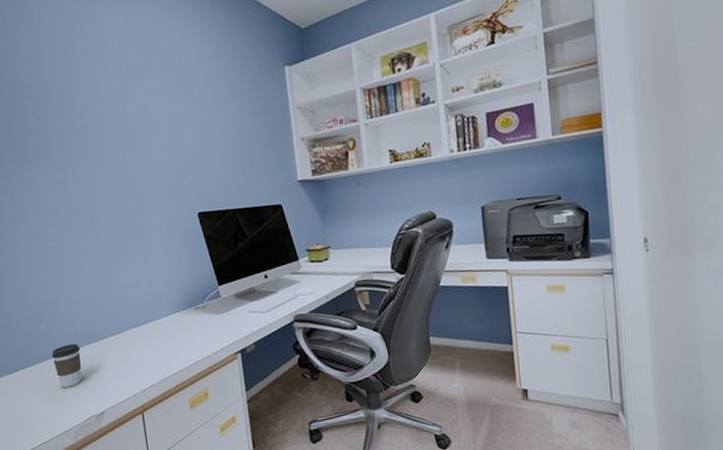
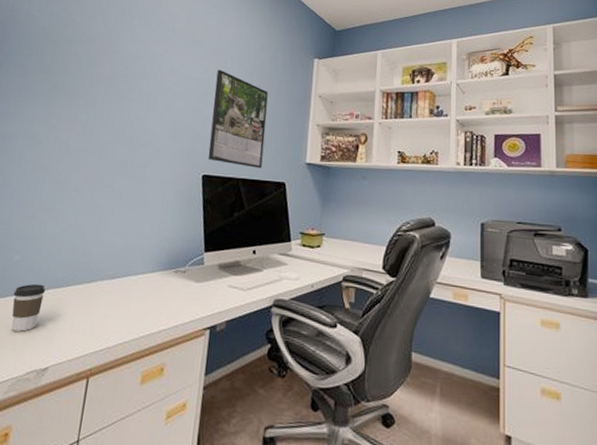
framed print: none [185,98,255,197] -> present [207,69,268,169]

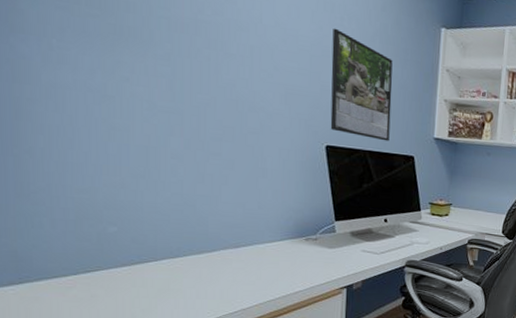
coffee cup: present [11,284,46,332] -> none [118,255,159,301]

